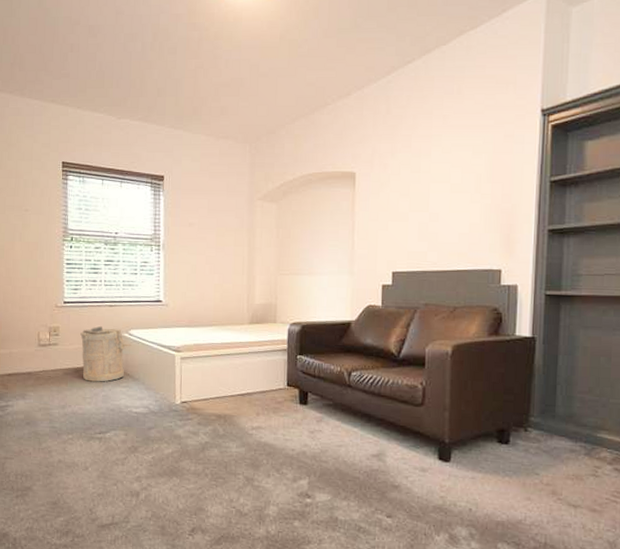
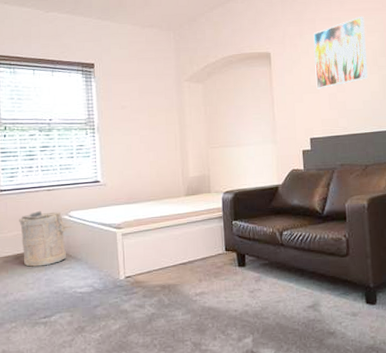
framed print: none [405,134,470,217] -> present [313,16,368,89]

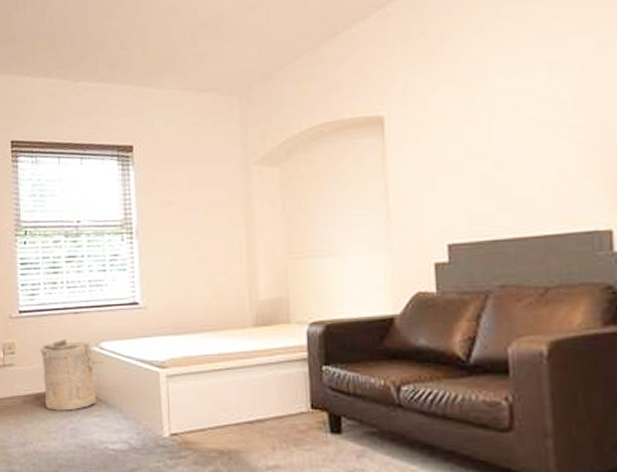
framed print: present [313,16,368,89] -> none [454,48,550,168]

